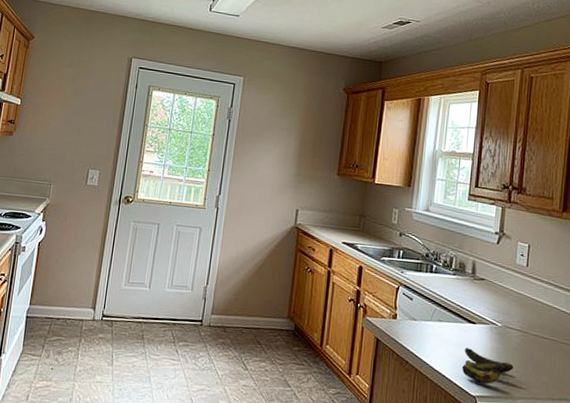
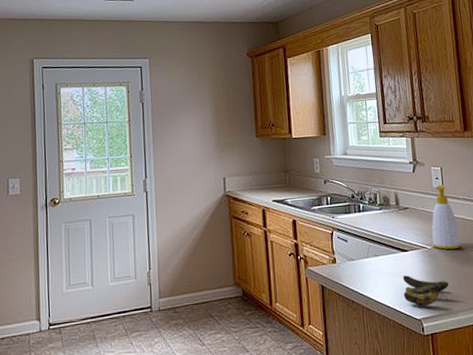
soap bottle: none [503,262,536,333] -> present [432,184,461,250]

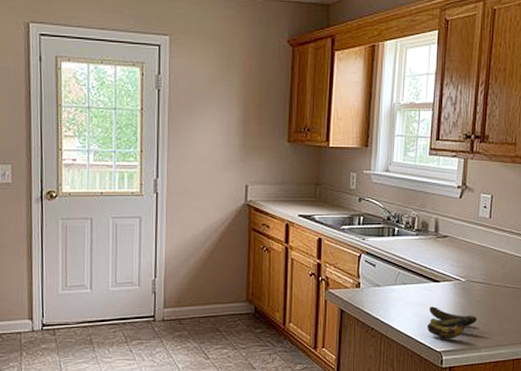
soap bottle: present [432,184,461,250] -> none [467,214,498,285]

